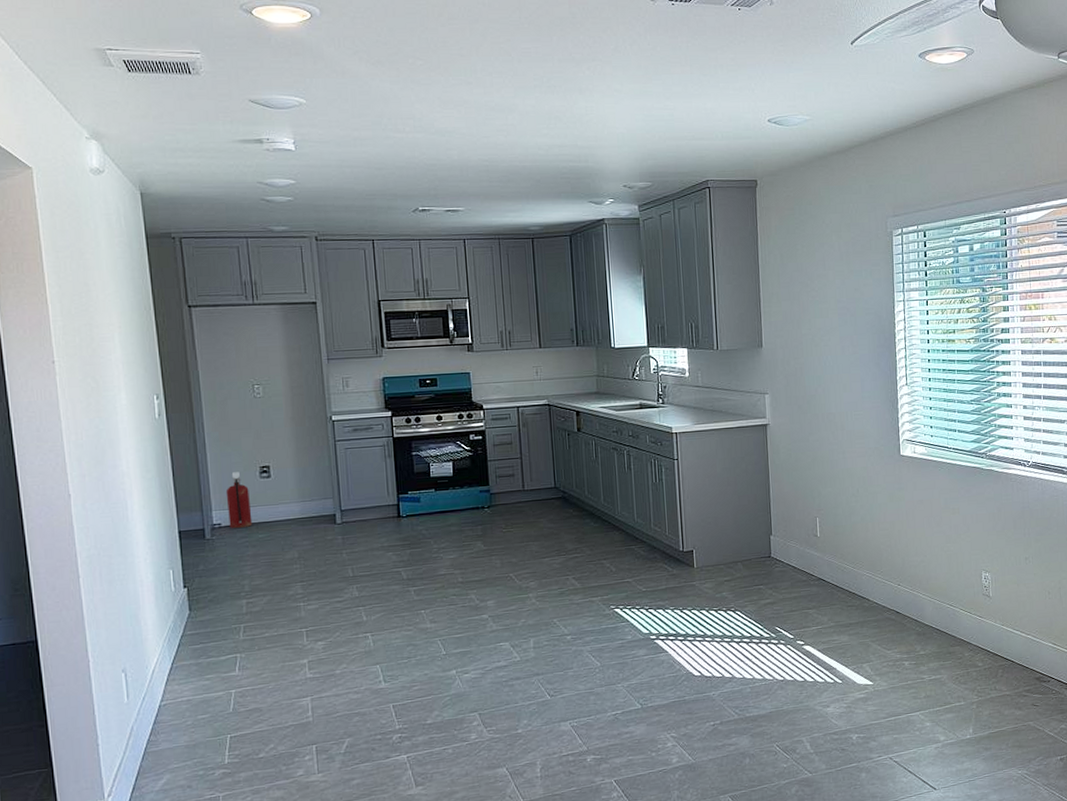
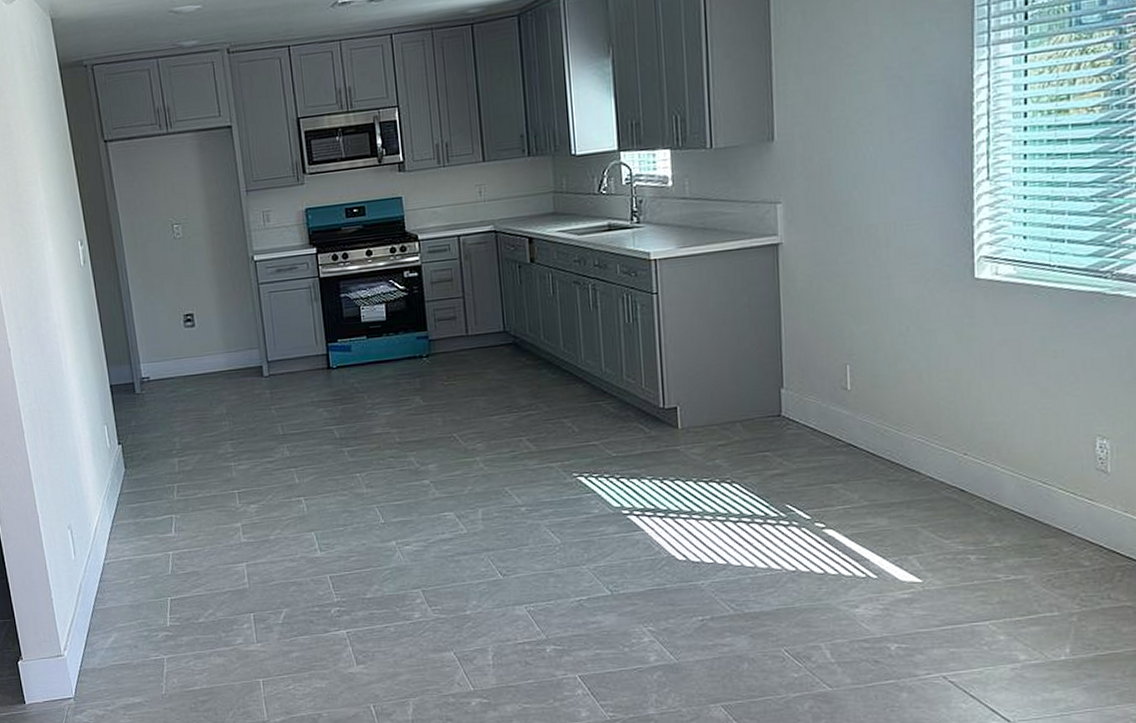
fire extinguisher: present [225,472,253,528] -> none [152,321,180,382]

